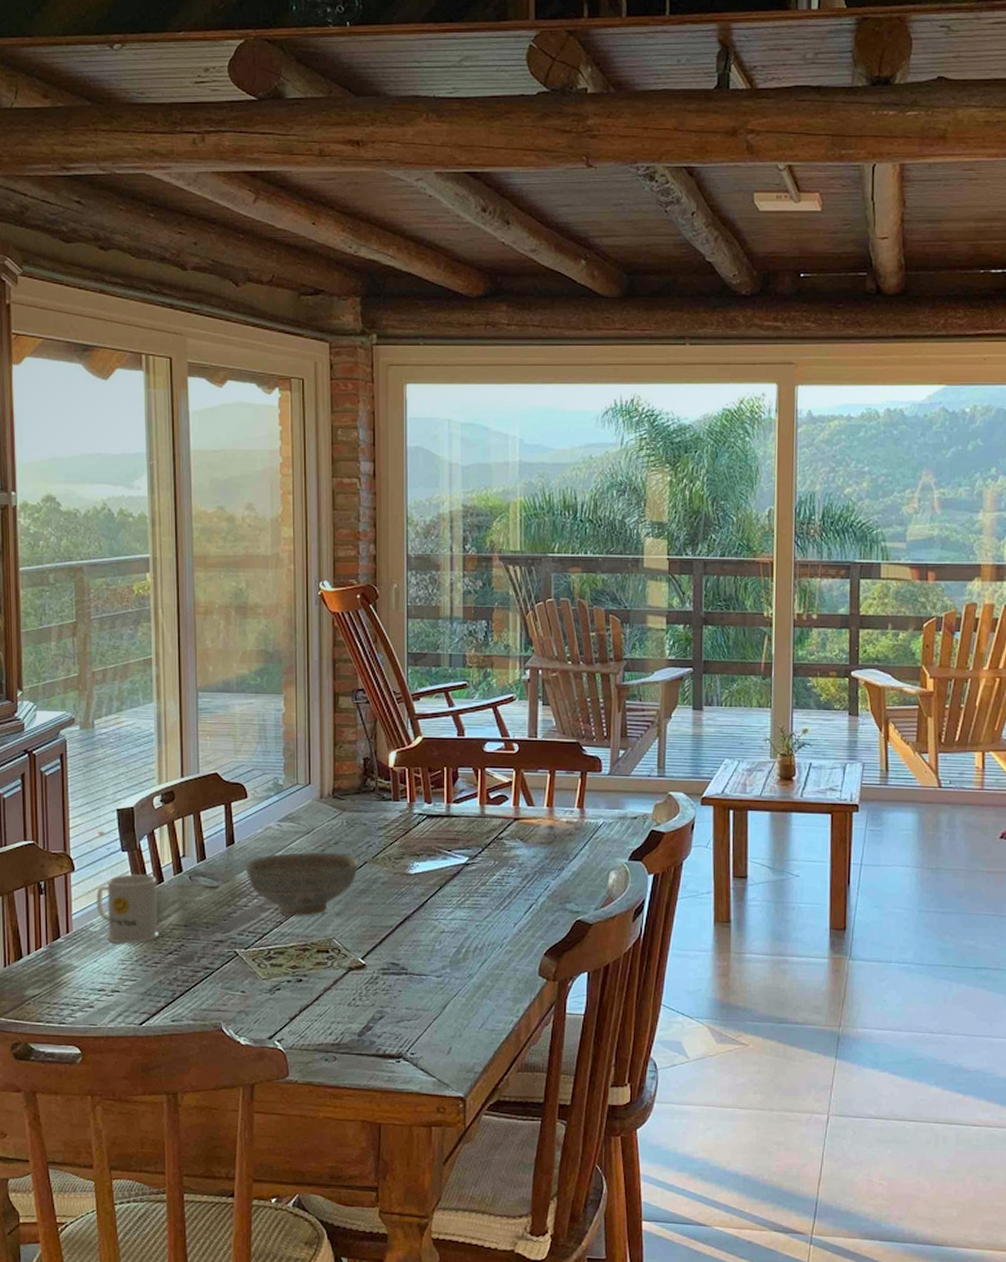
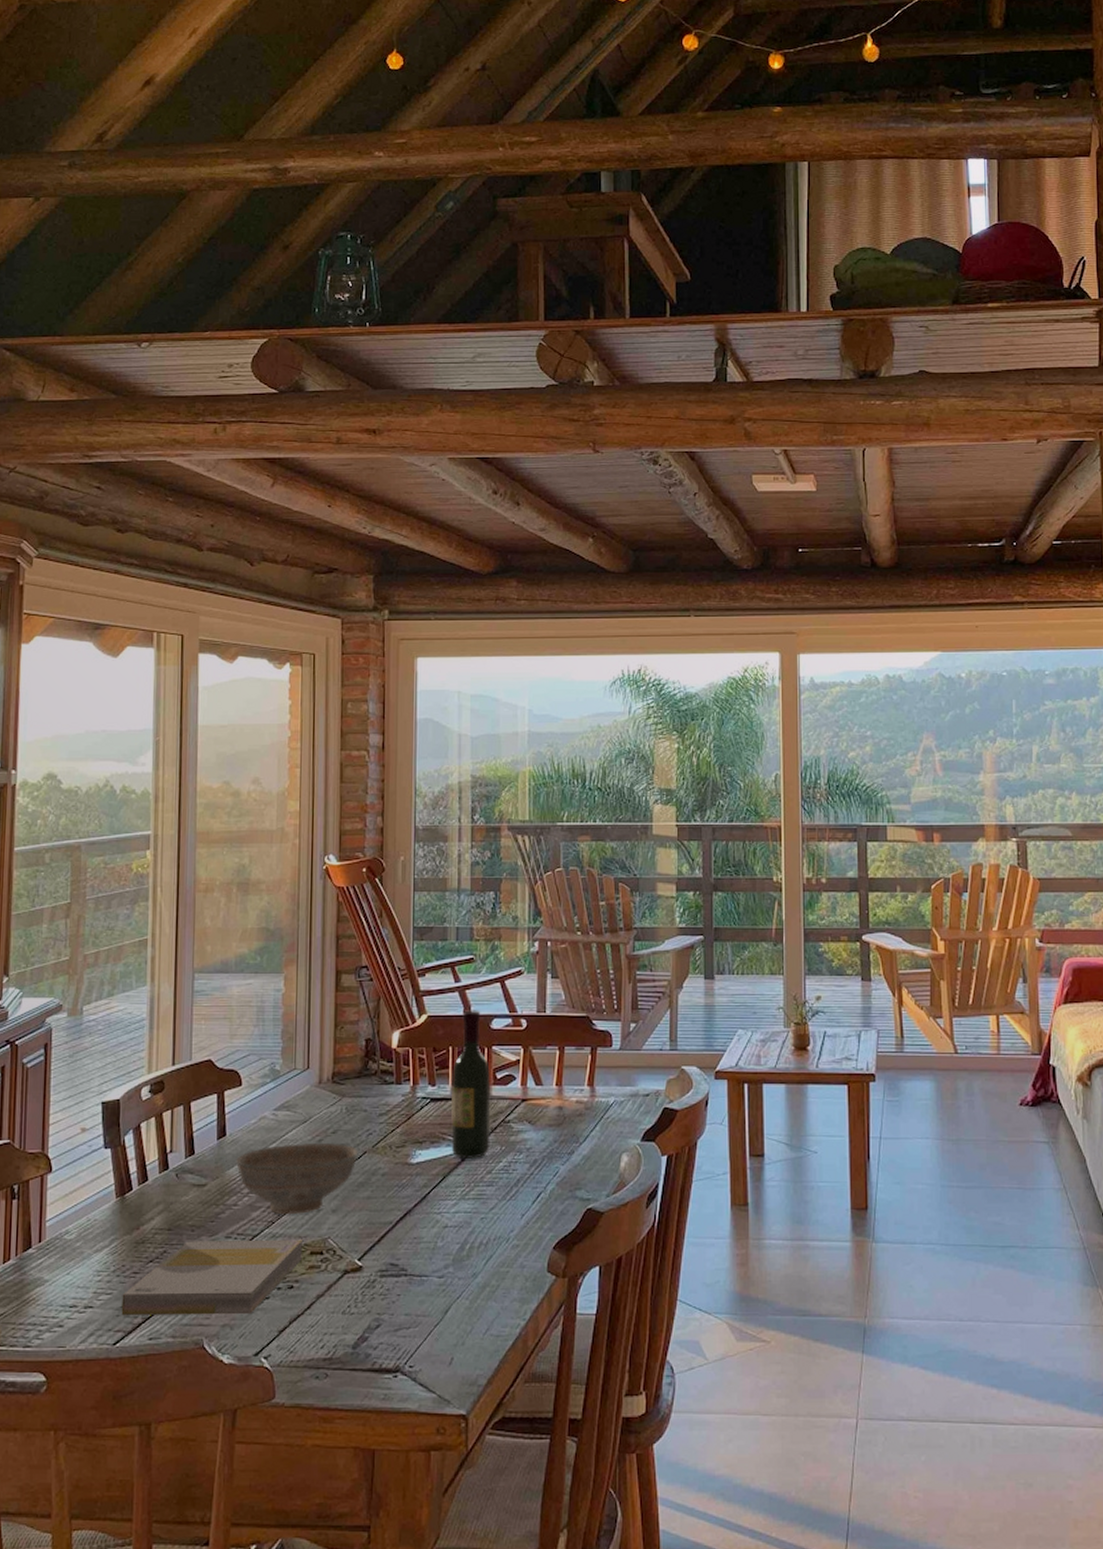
mug: present [96,873,159,944] -> none [73,1172,141,1252]
book: none [145,936,311,1003] -> present [121,1239,303,1316]
wine bottle: none [446,733,485,871] -> present [450,1010,491,1159]

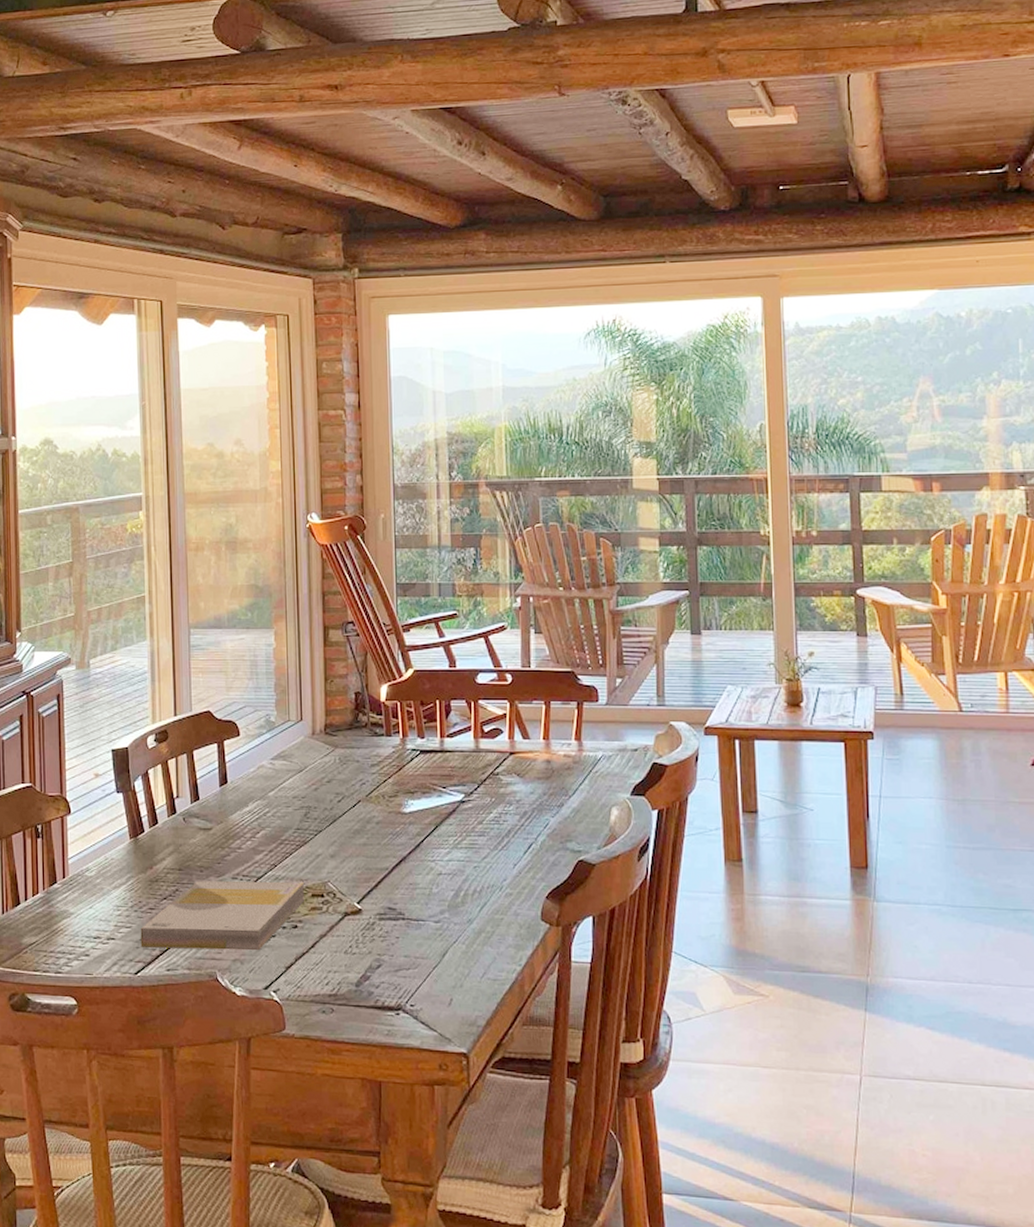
decorative bowl: present [235,1142,359,1214] -> none [237,790,353,858]
wine bottle: present [450,1010,491,1159] -> none [439,665,480,809]

